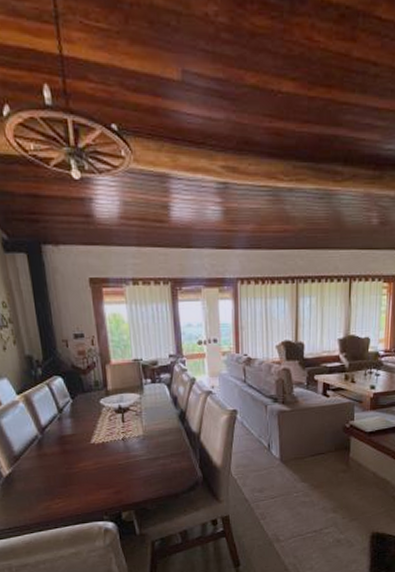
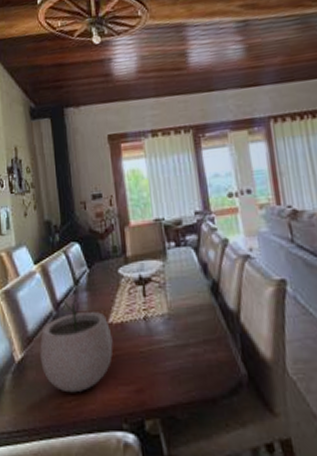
plant pot: none [27,423,96,497] -> present [40,297,113,393]

